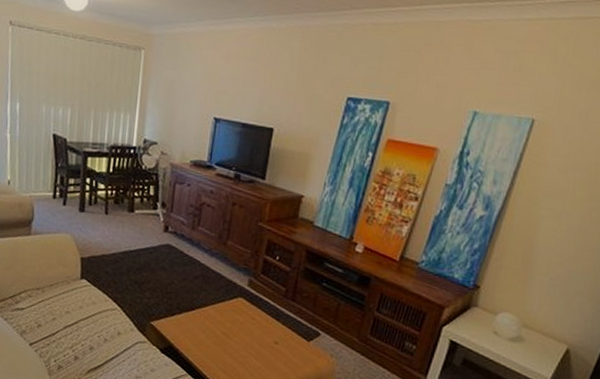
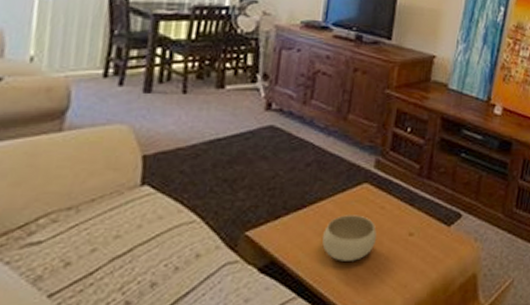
bowl: none [206,320,248,356] -> present [322,215,377,261]

